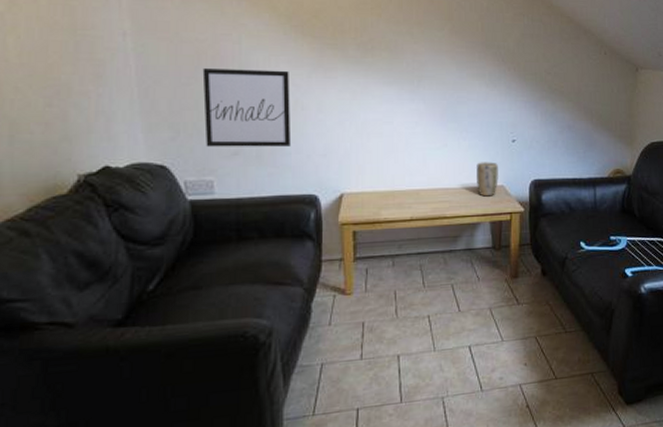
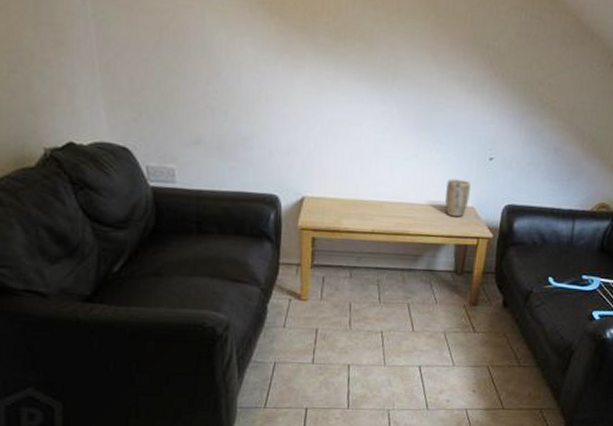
wall art: present [202,67,292,147] -> none [164,43,255,140]

